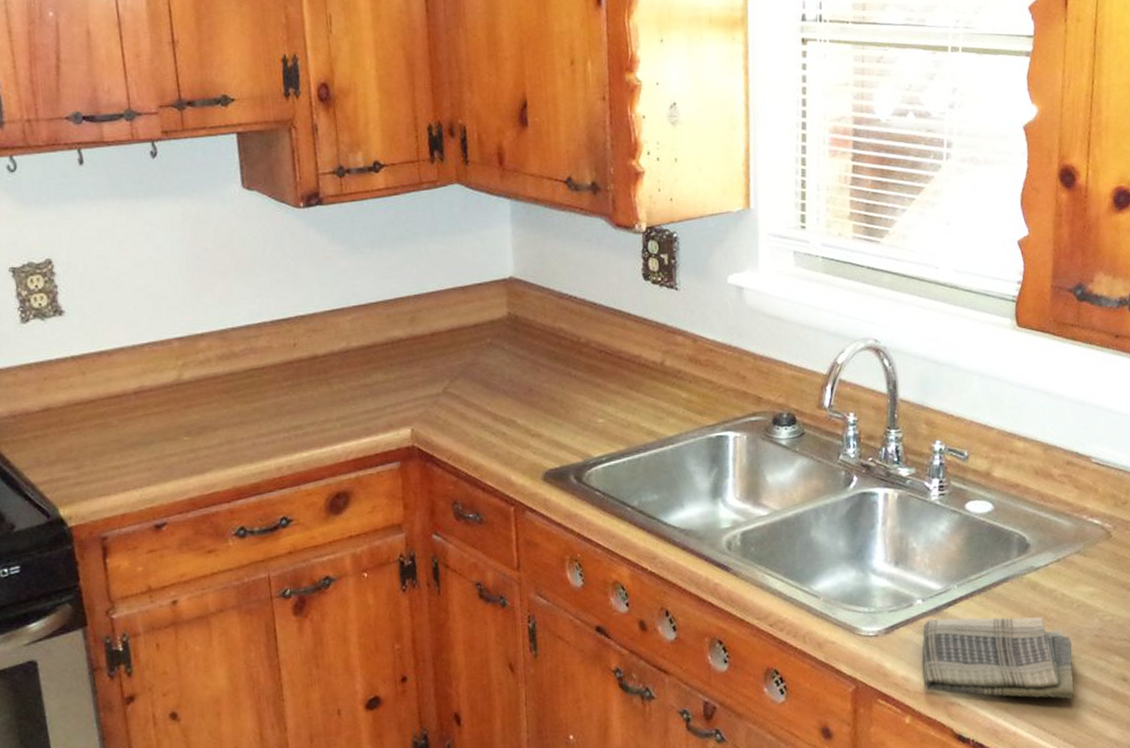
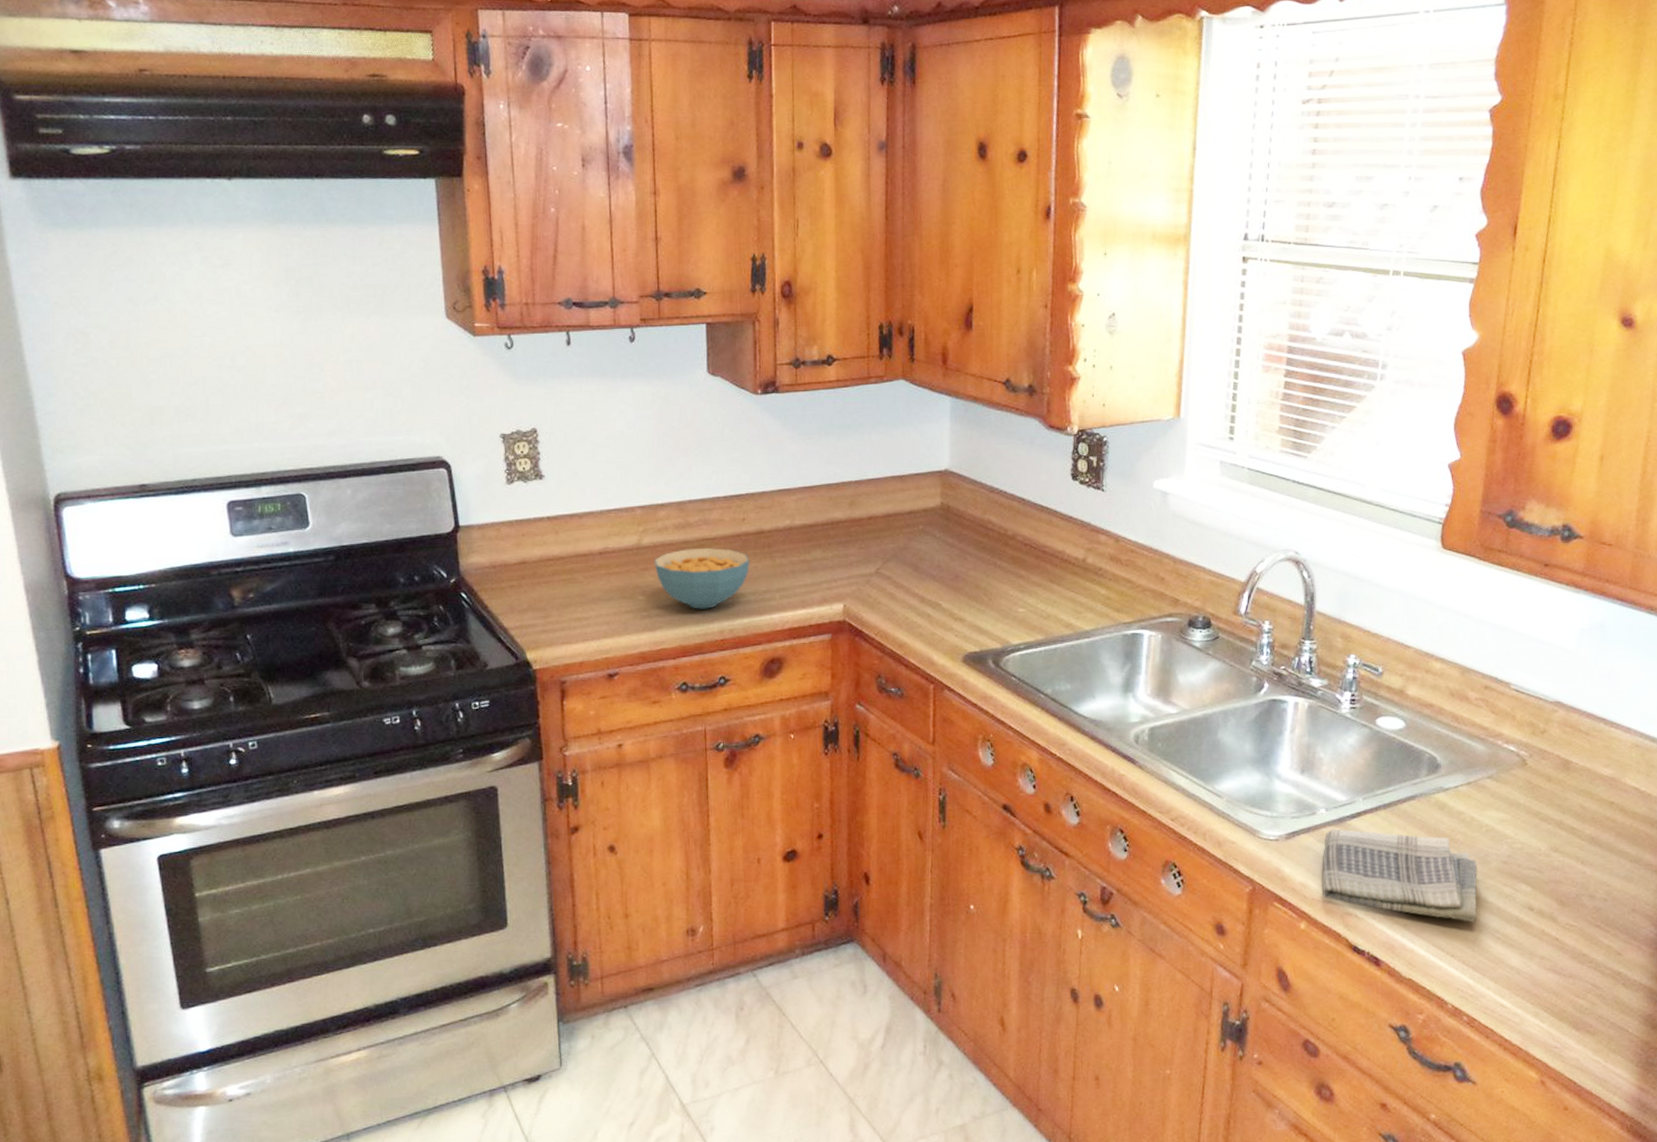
cereal bowl: none [197,378,305,446] -> present [654,548,750,609]

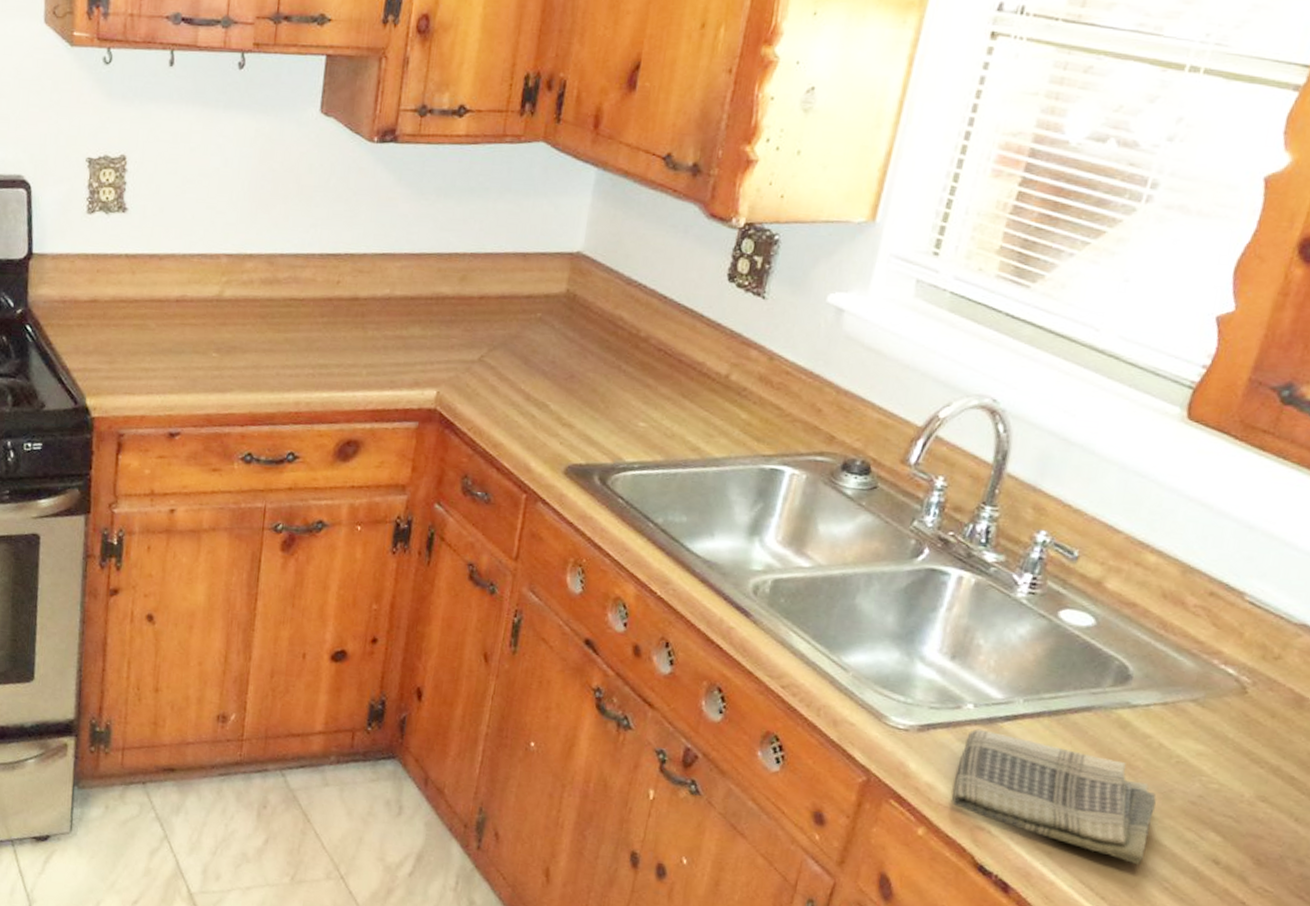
cereal bowl: present [654,548,750,609] -> none [233,307,339,377]

